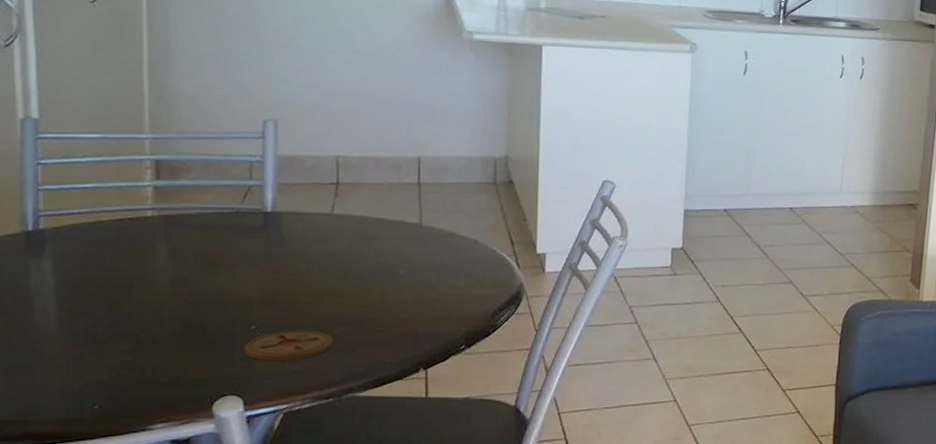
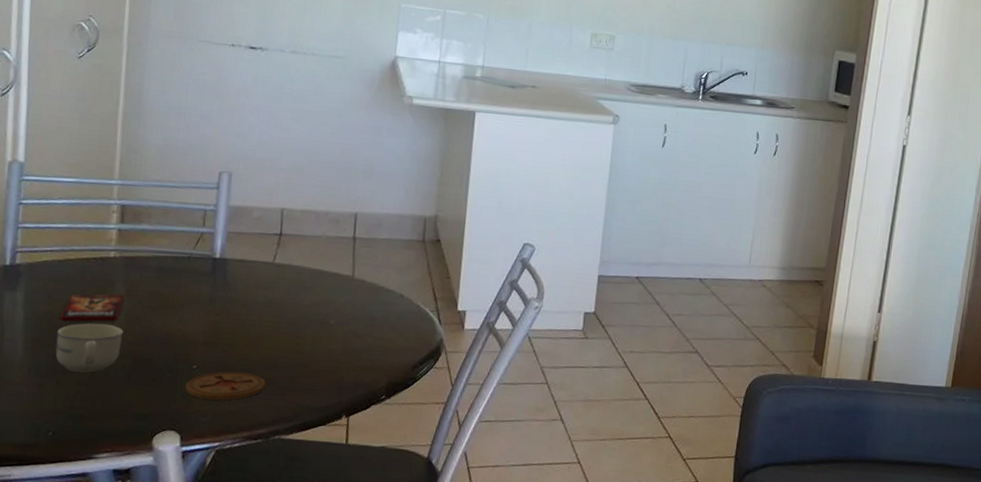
cup: none [94,288,170,341] -> present [55,323,124,373]
smartphone: none [96,255,167,288] -> present [60,293,125,322]

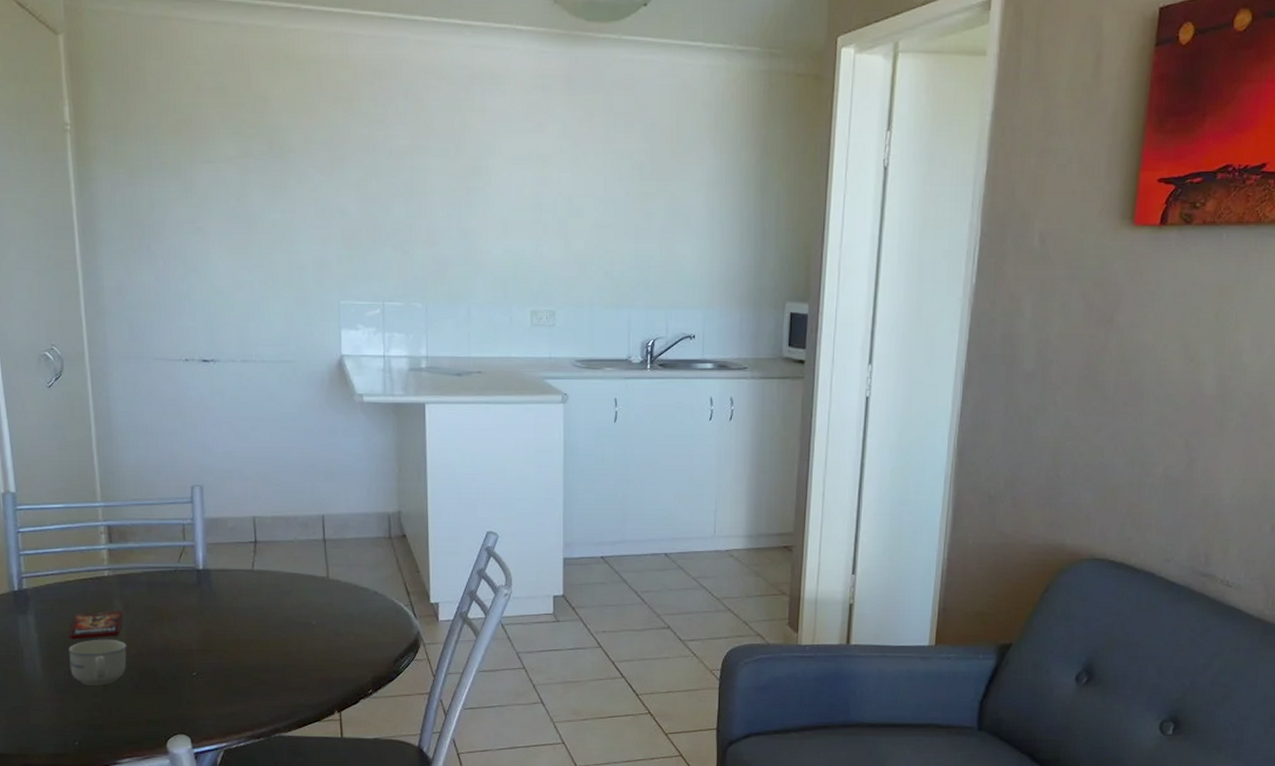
coaster: present [185,371,266,401] -> none [188,676,261,704]

